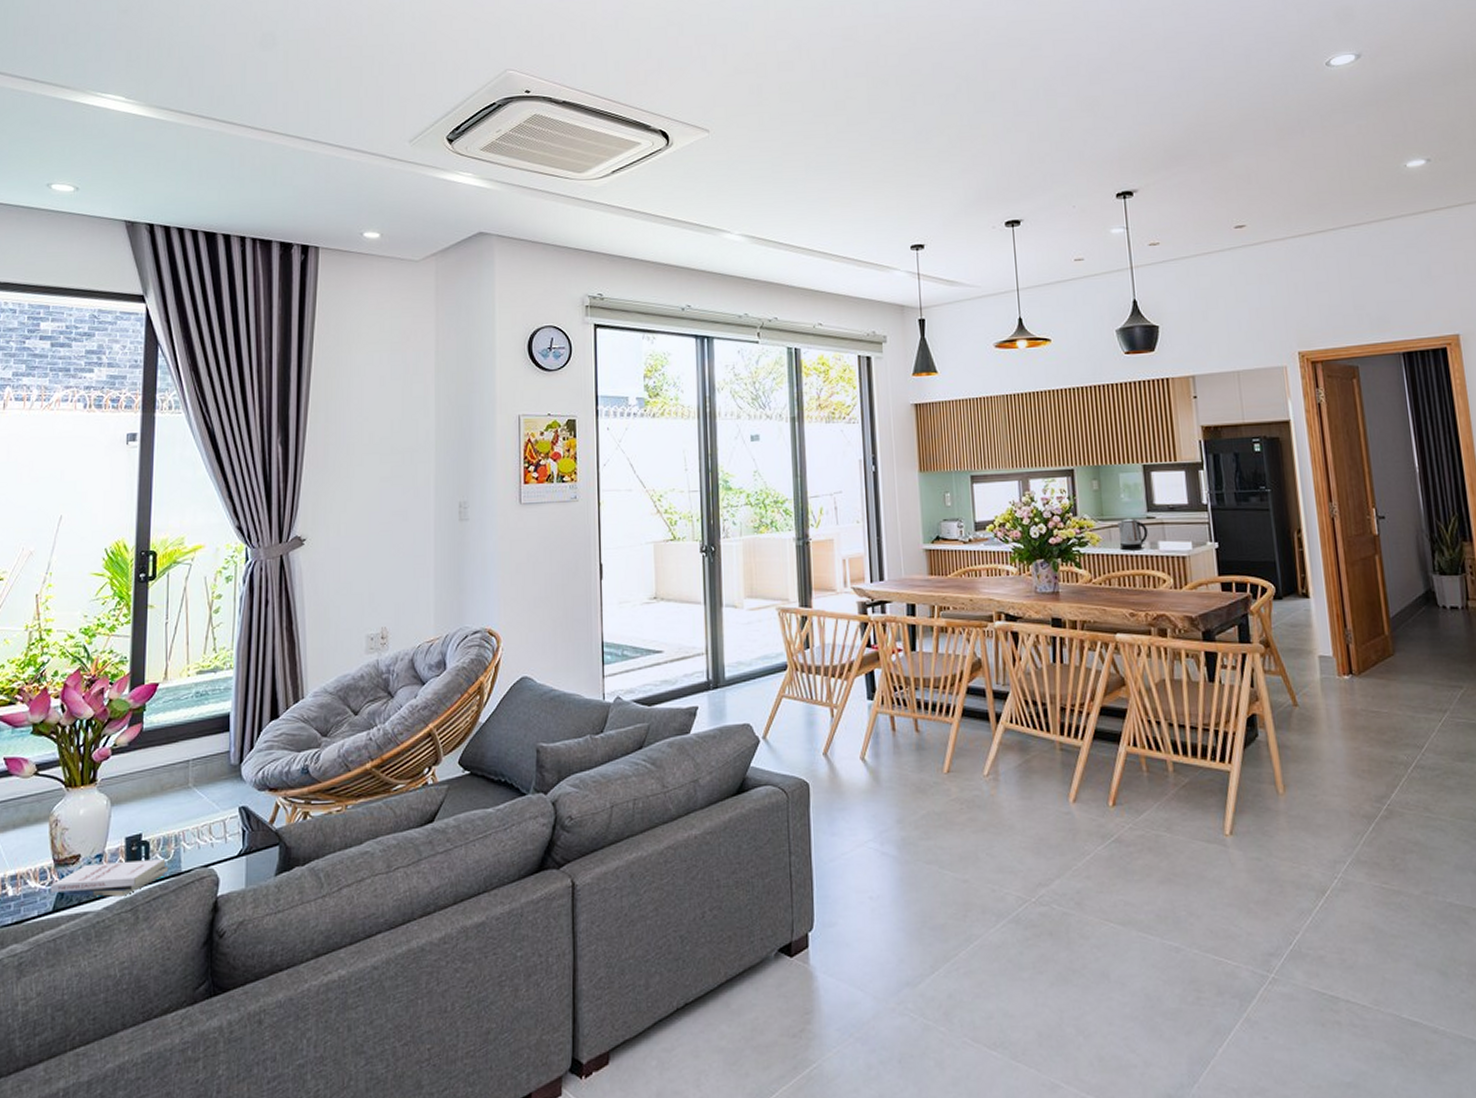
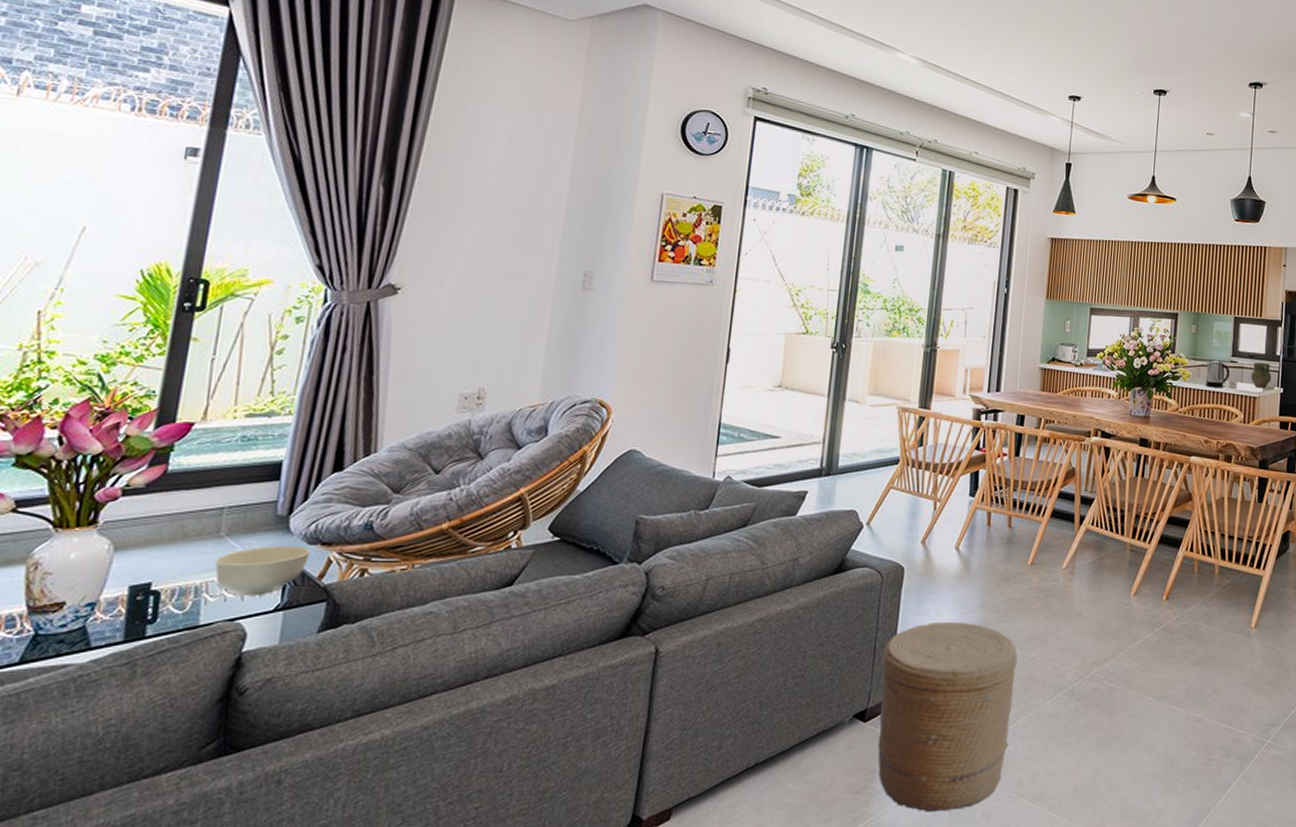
books: present [50,858,169,897] -> none [17,610,183,649]
bowl: none [188,792,261,843] -> present [215,545,311,596]
basket: none [799,841,953,1059] -> present [877,621,1018,812]
ceramic jug: none [1174,515,1201,545] -> present [1250,363,1272,388]

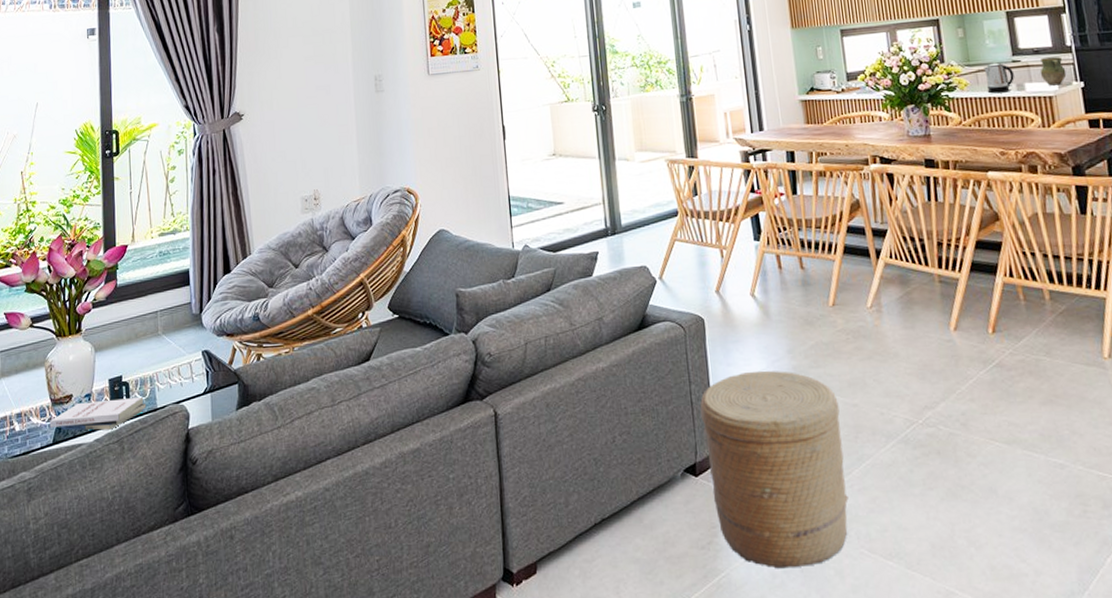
books: none [17,610,183,649] -> present [49,396,147,431]
bowl: present [215,545,311,596] -> none [160,338,221,382]

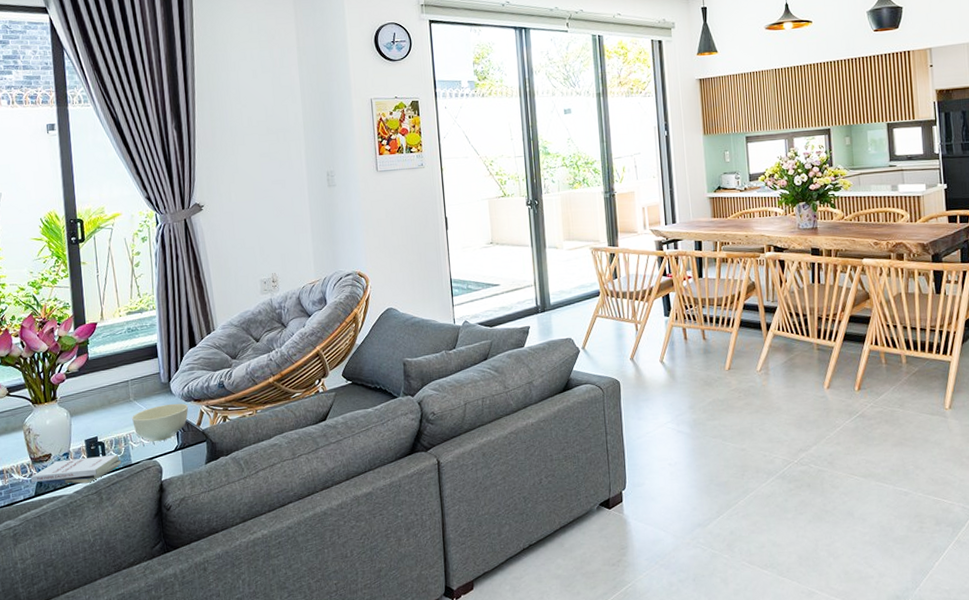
bowl: none [160,338,221,382] -> present [132,403,189,441]
basket: present [700,370,849,569] -> none [614,423,734,579]
kettle: present [984,62,1014,94] -> none [865,167,890,193]
ceramic jug: present [1040,57,1067,86] -> none [911,163,933,187]

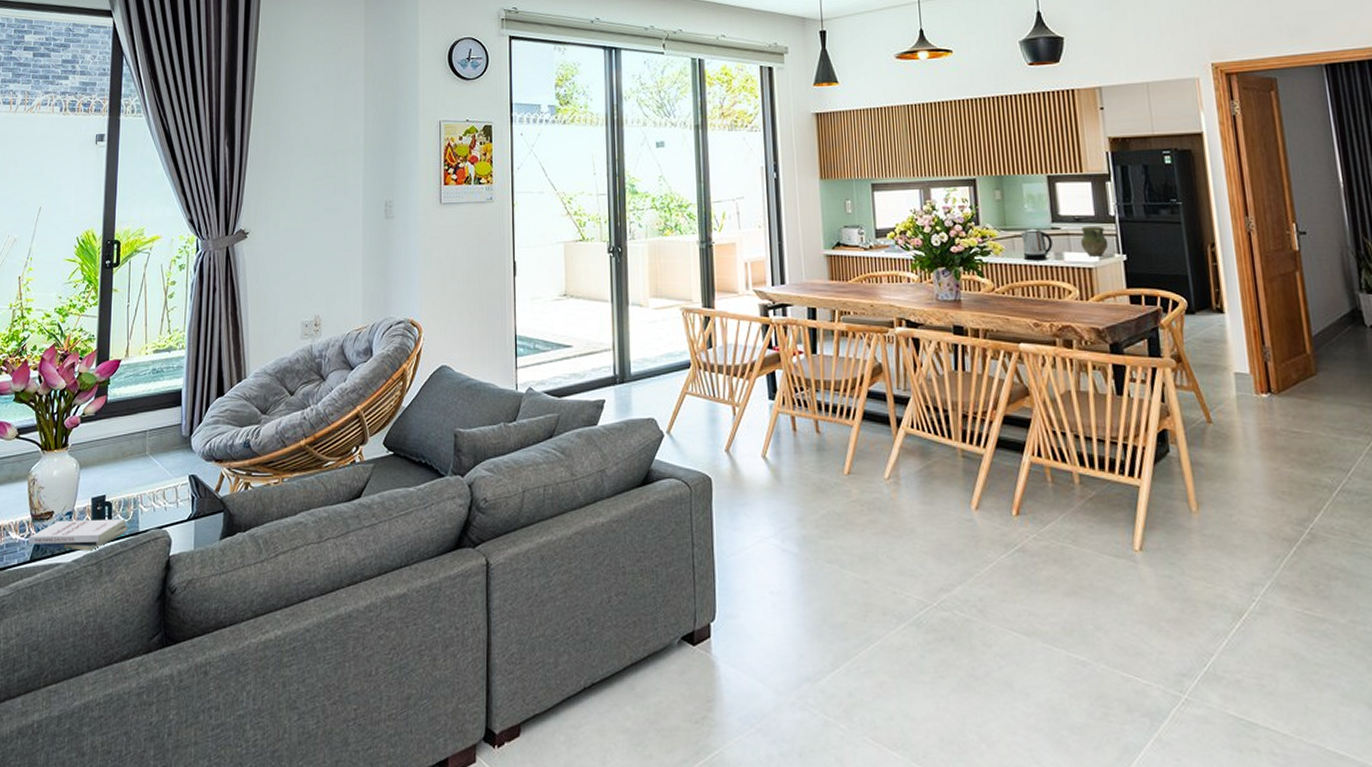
bowl: present [132,403,189,441] -> none [145,462,209,506]
kettle: none [865,167,890,193] -> present [1021,228,1053,261]
ceramic jug: none [911,163,933,187] -> present [1080,227,1109,257]

